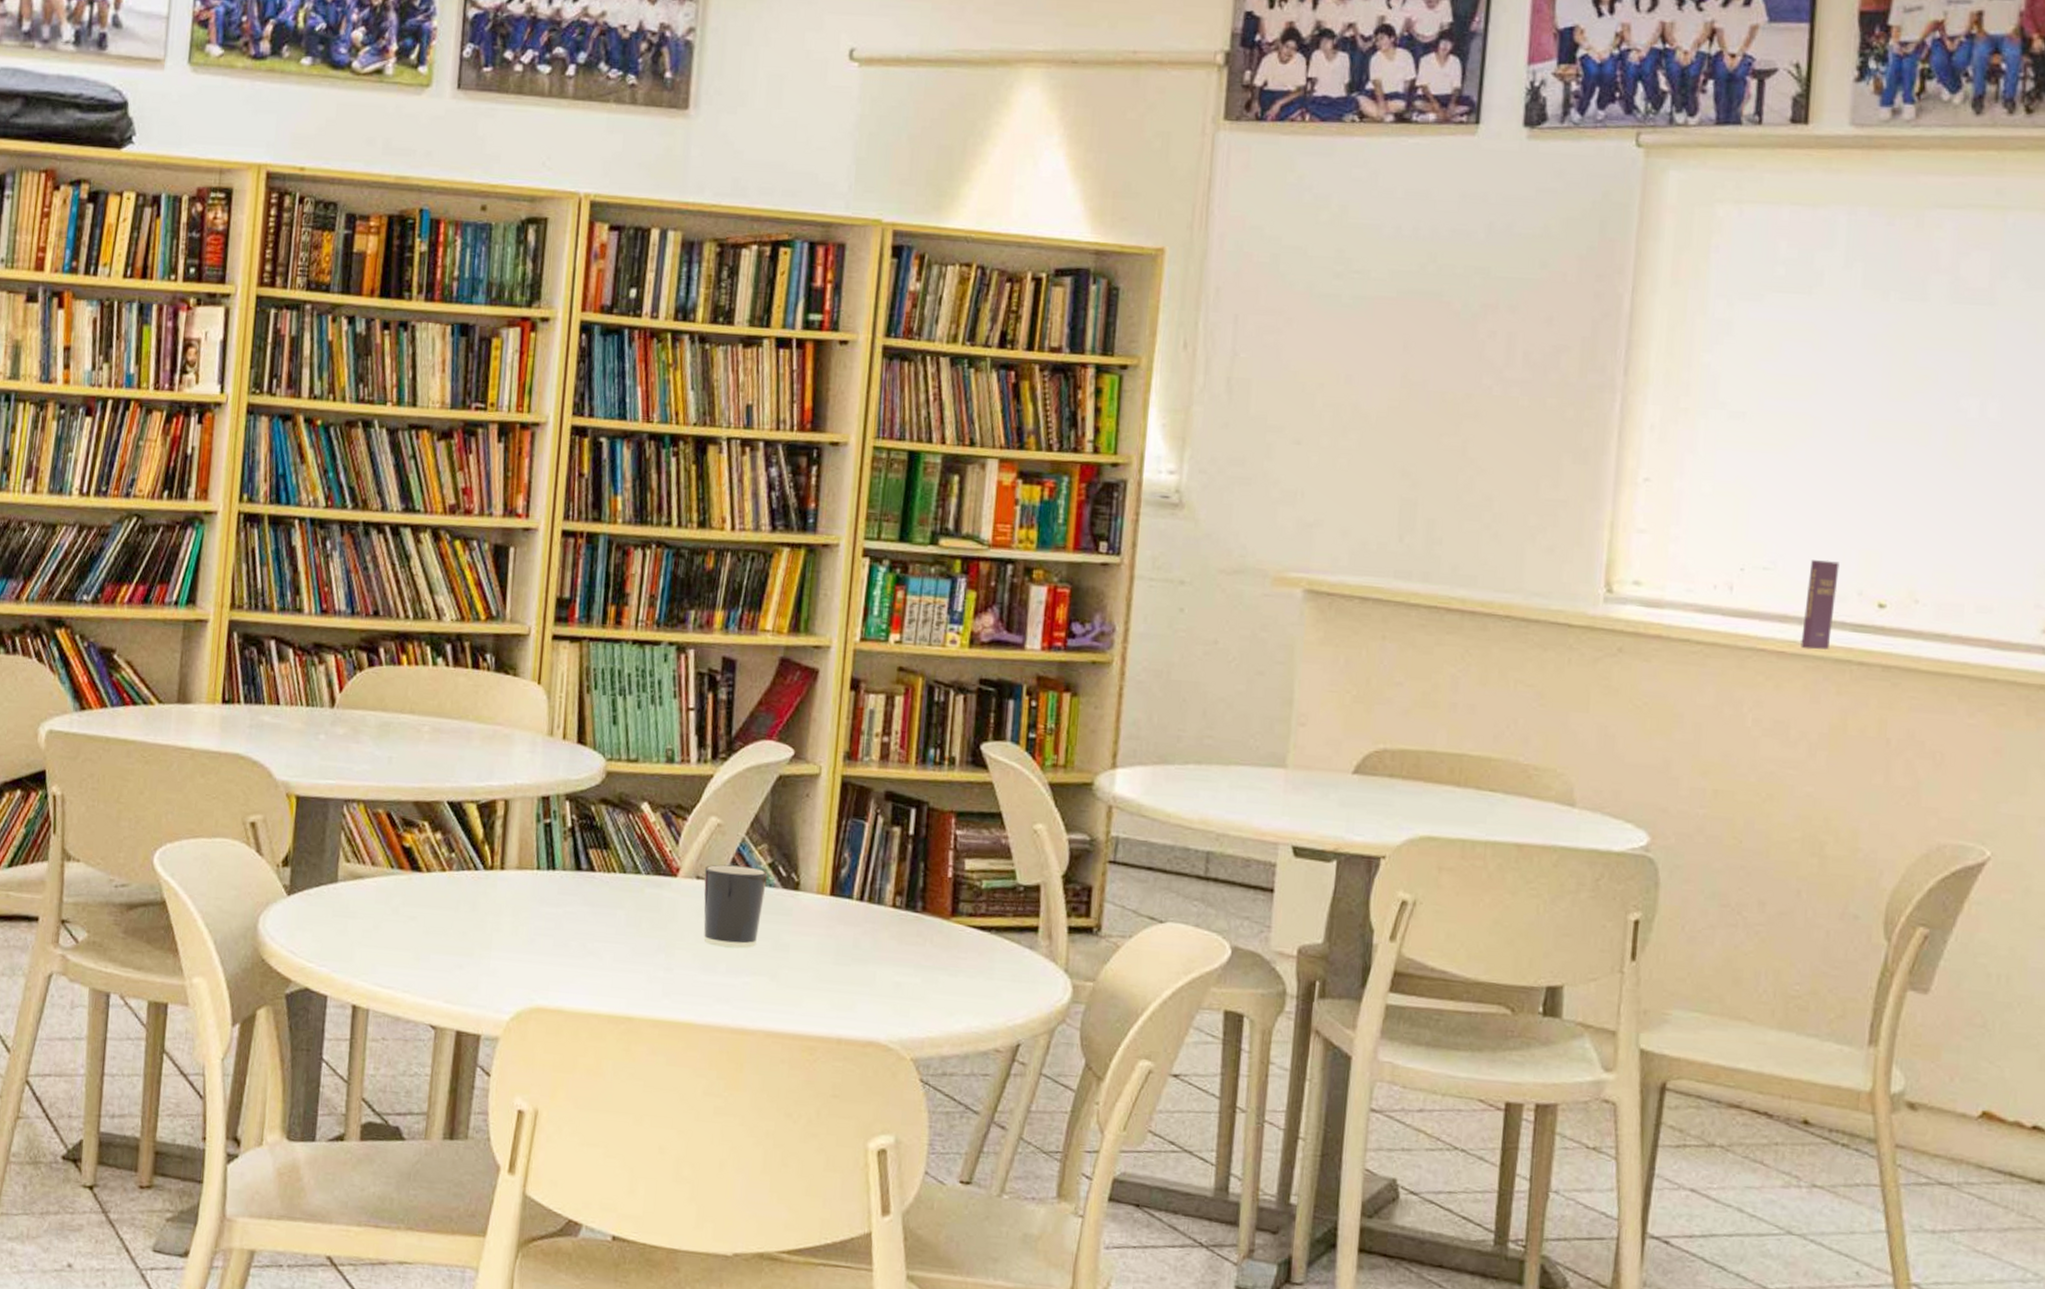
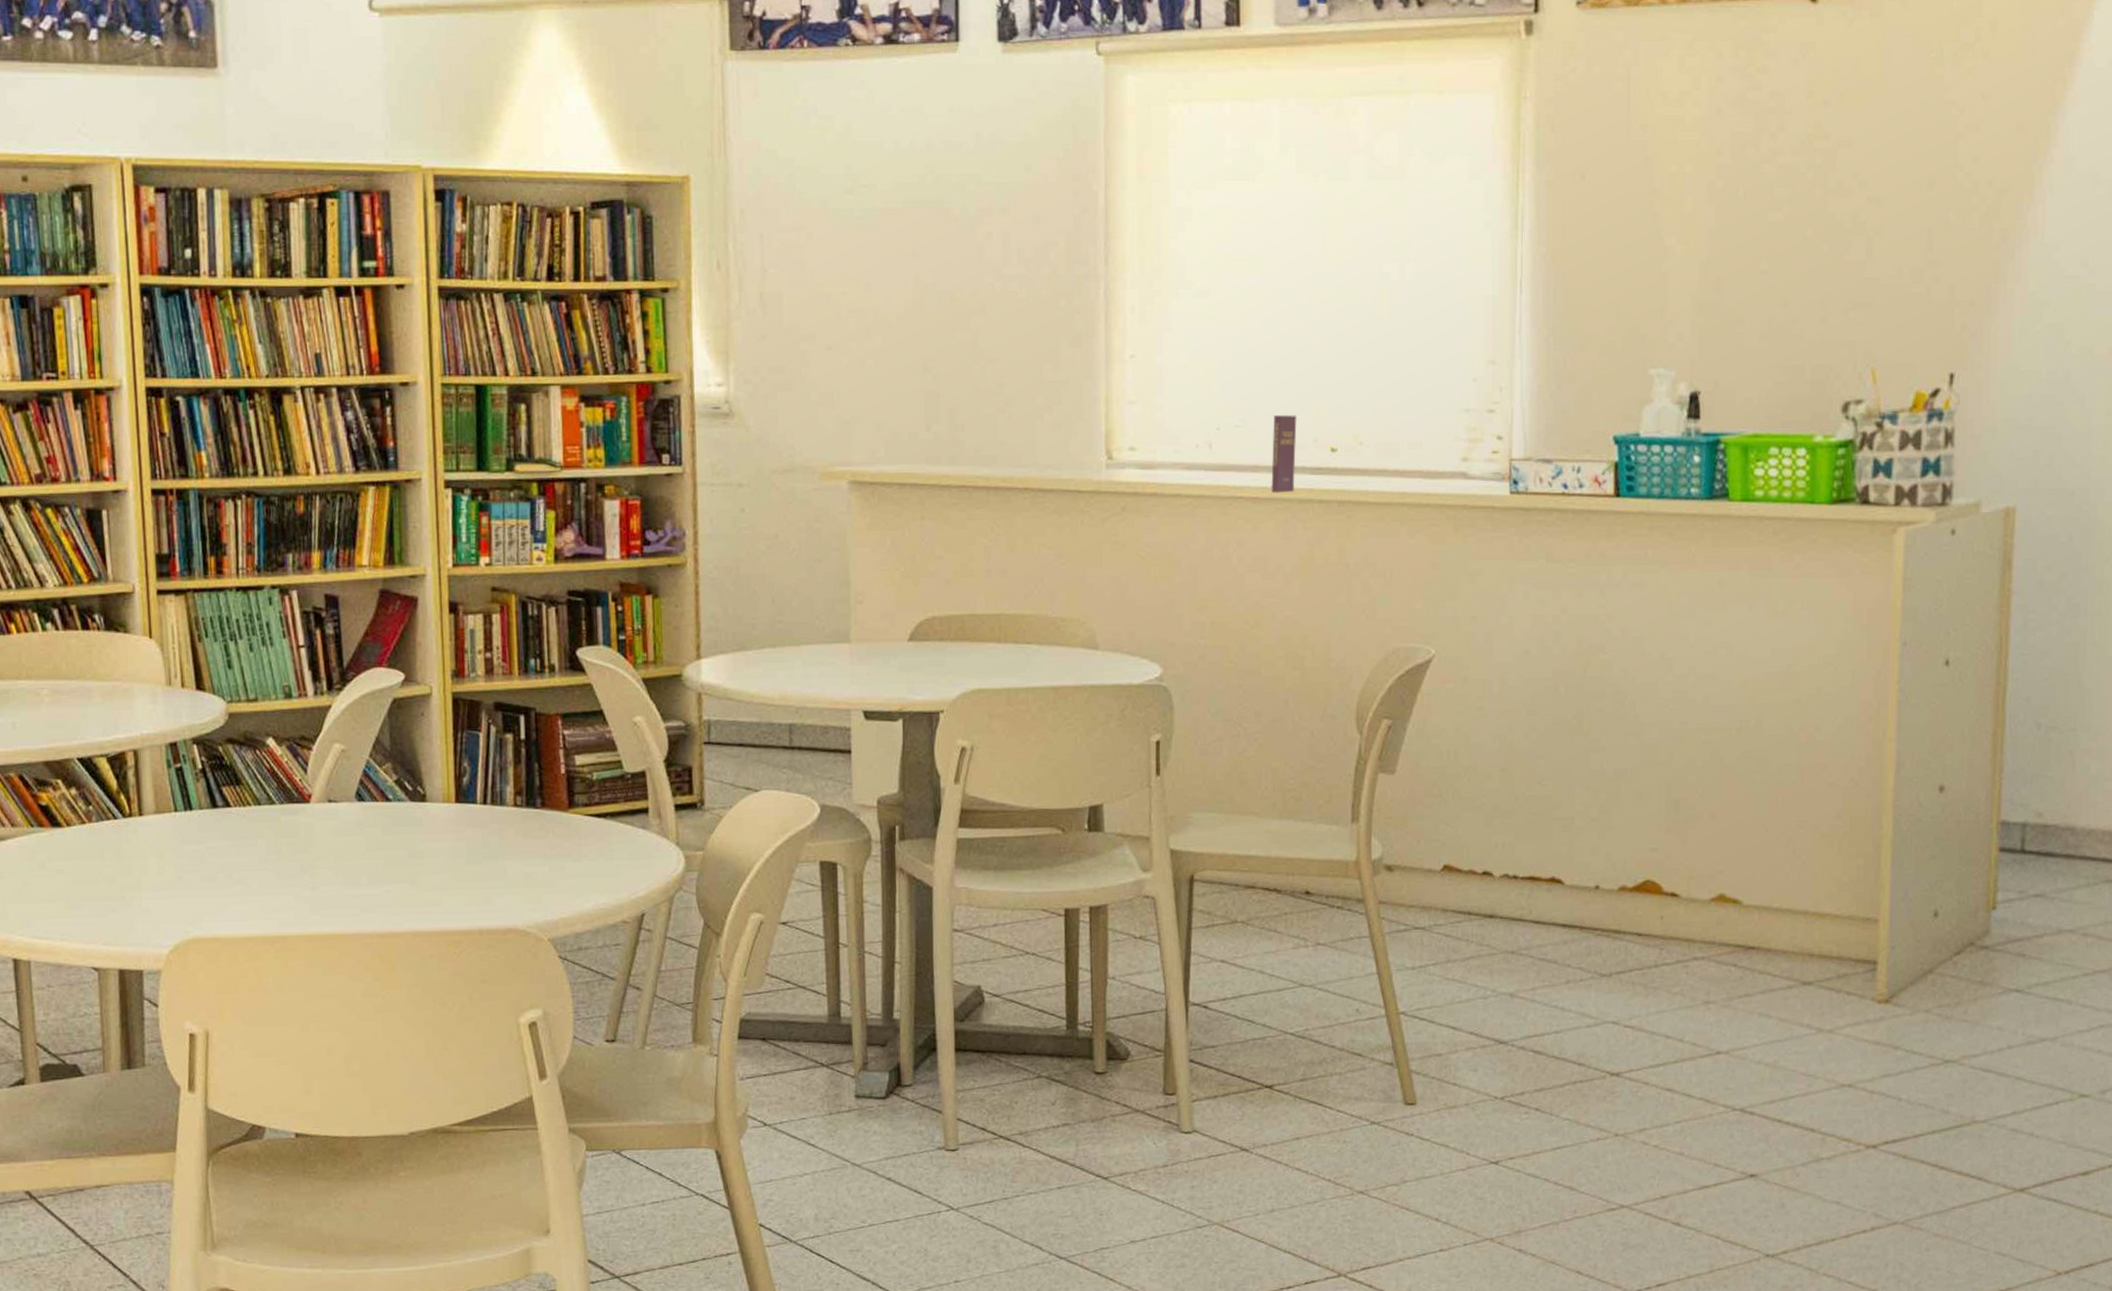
mug: present [703,864,767,949] -> none [335,786,395,862]

